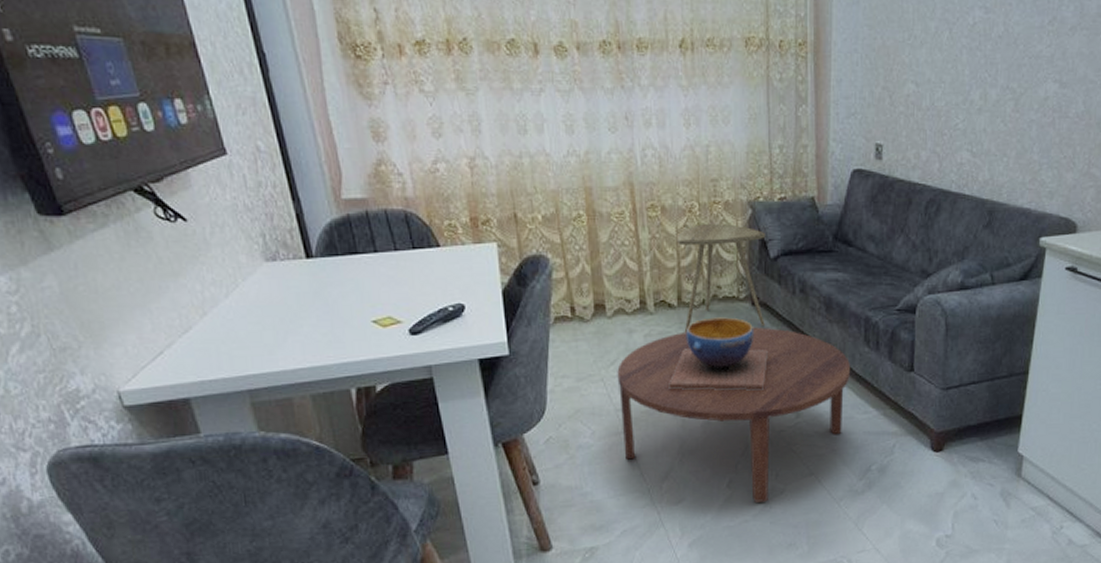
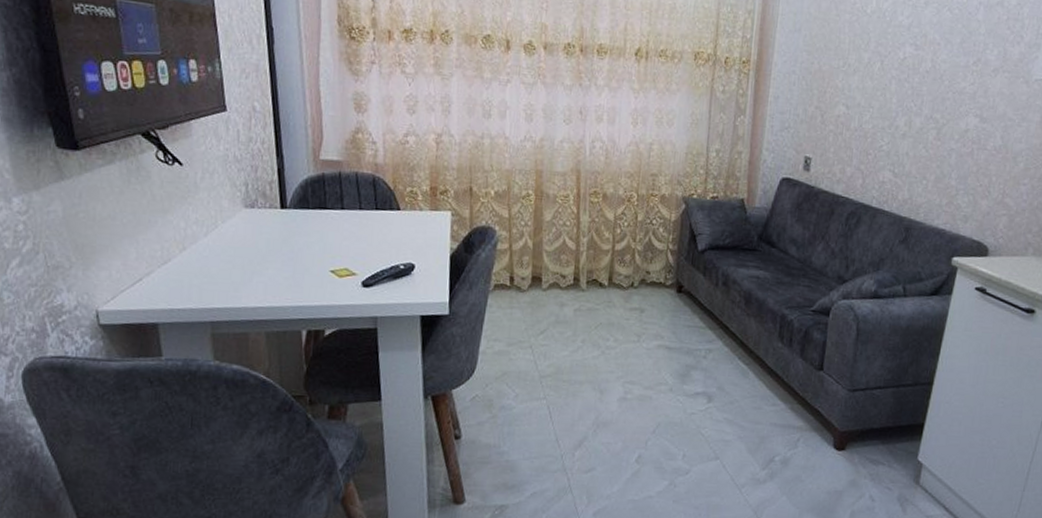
coffee table: present [617,327,850,502] -> none [543,310,763,480]
decorative bowl: present [668,317,768,391] -> none [591,300,687,373]
side table: present [676,224,766,333] -> none [611,213,696,313]

